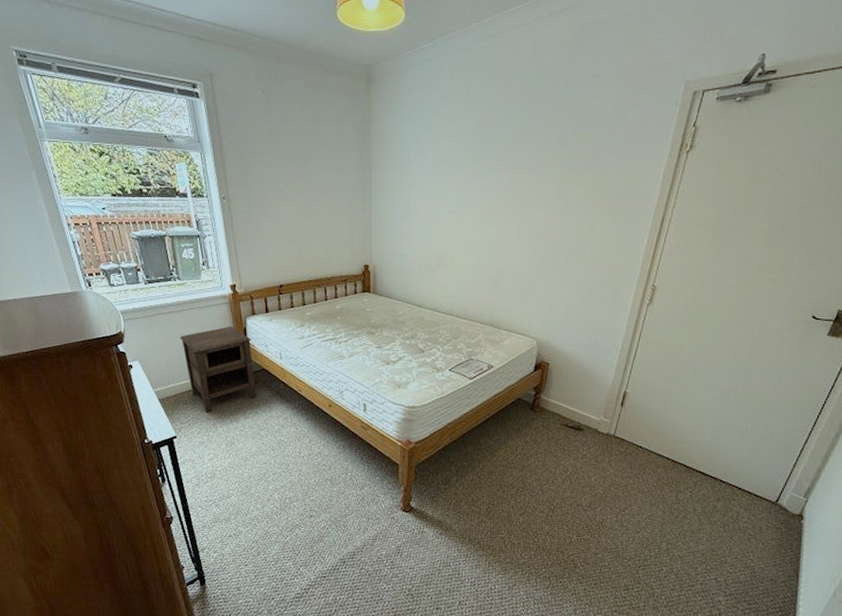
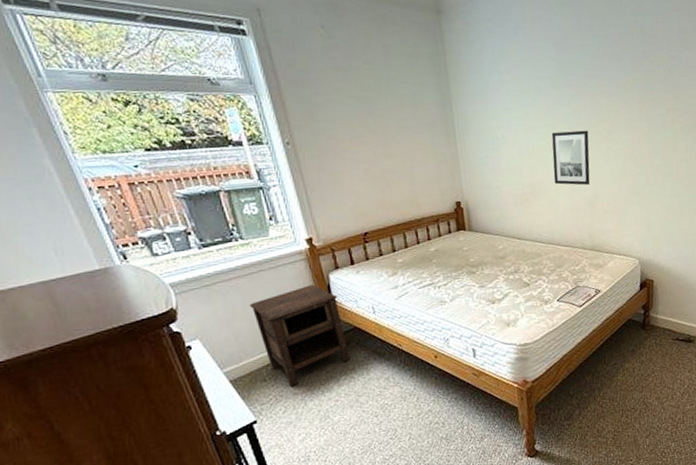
wall art: none [461,205,502,260] -> present [551,130,590,185]

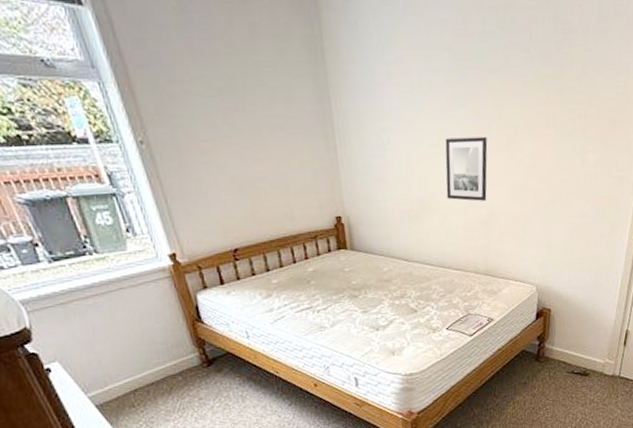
nightstand: present [249,284,350,387] -> none [110,305,224,414]

